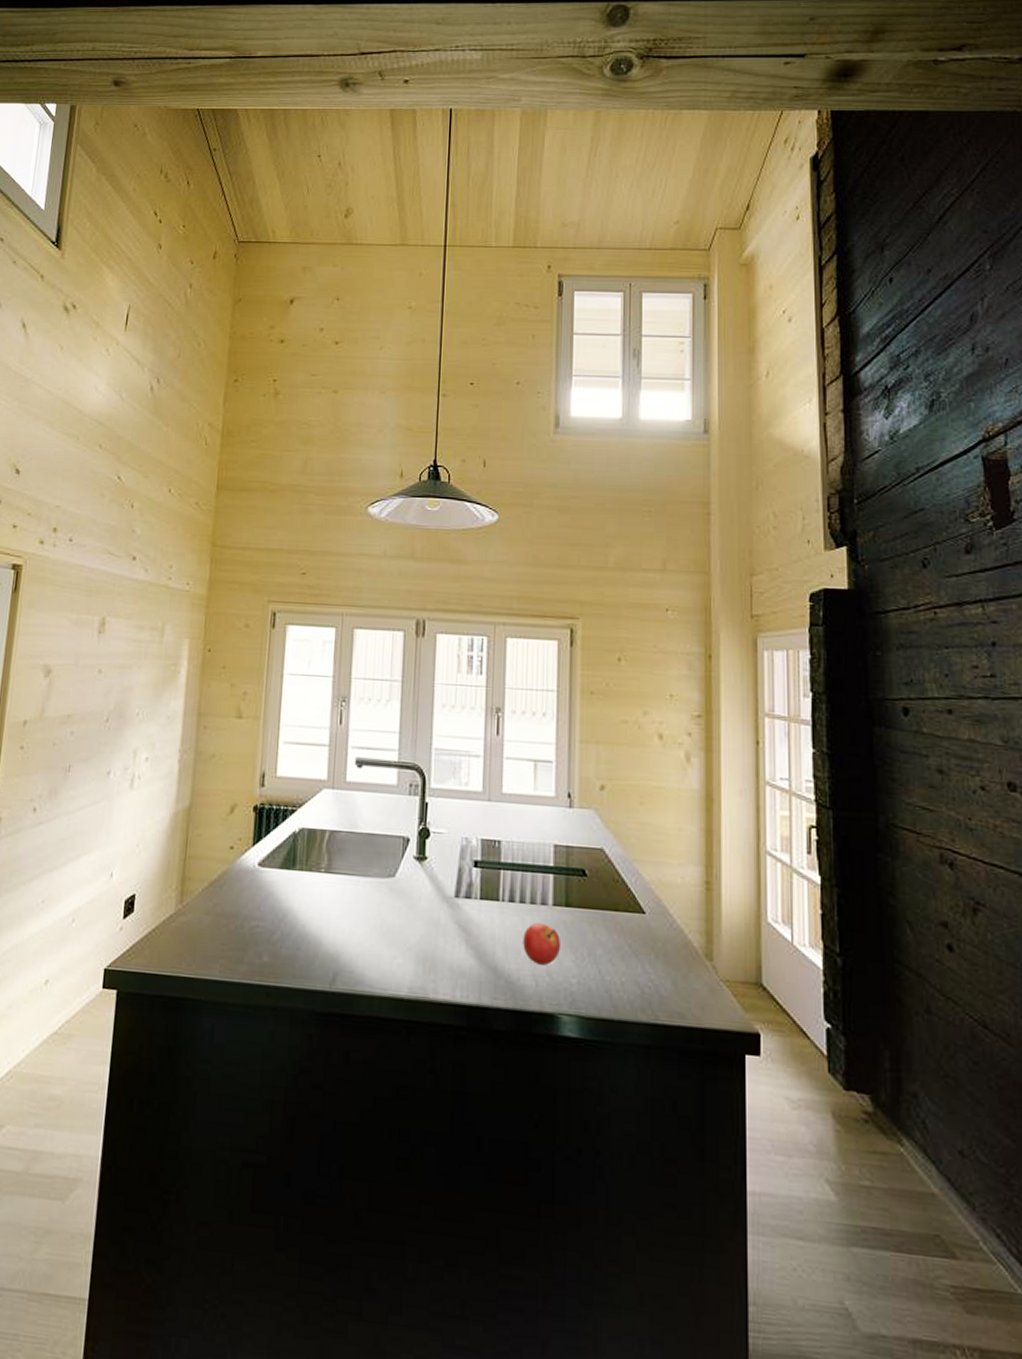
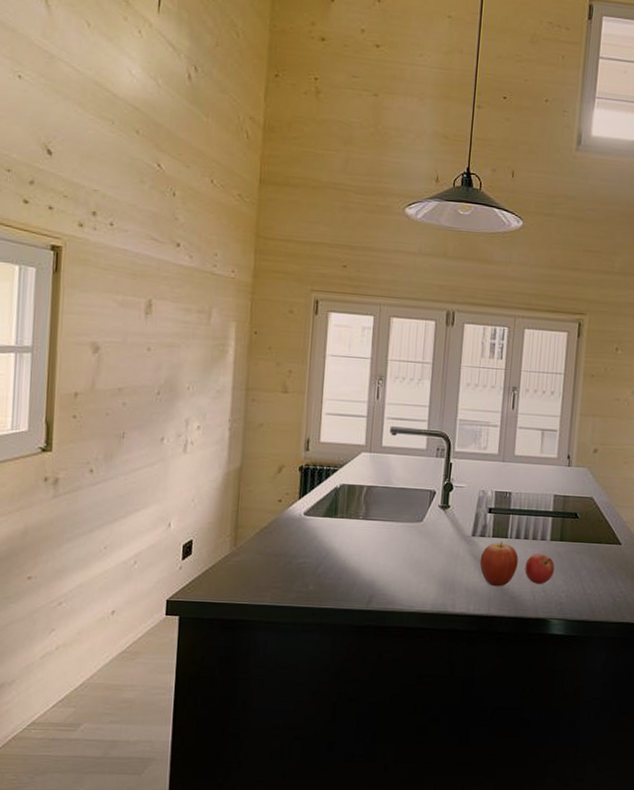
fruit: none [466,906,514,967] -> present [479,542,519,587]

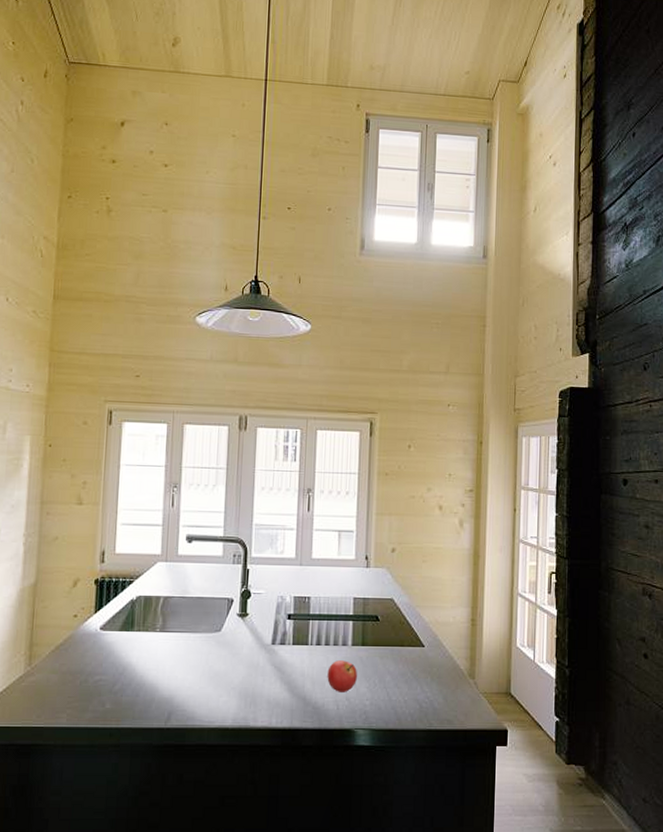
fruit: present [479,542,519,587] -> none [280,649,320,697]

